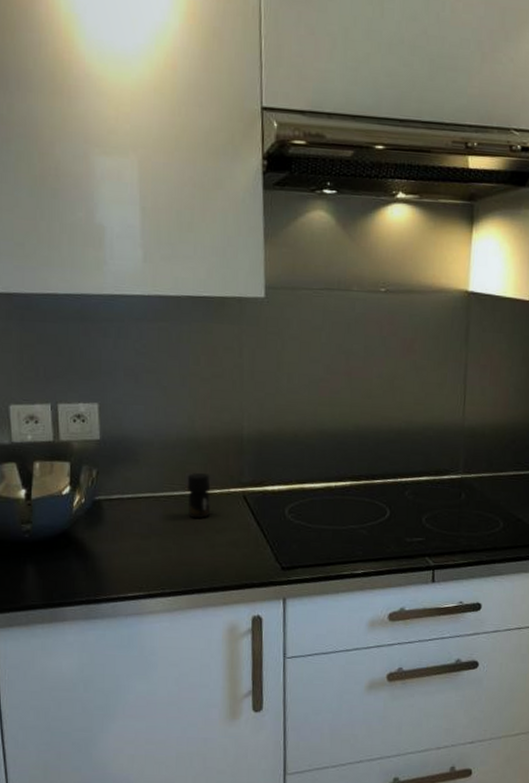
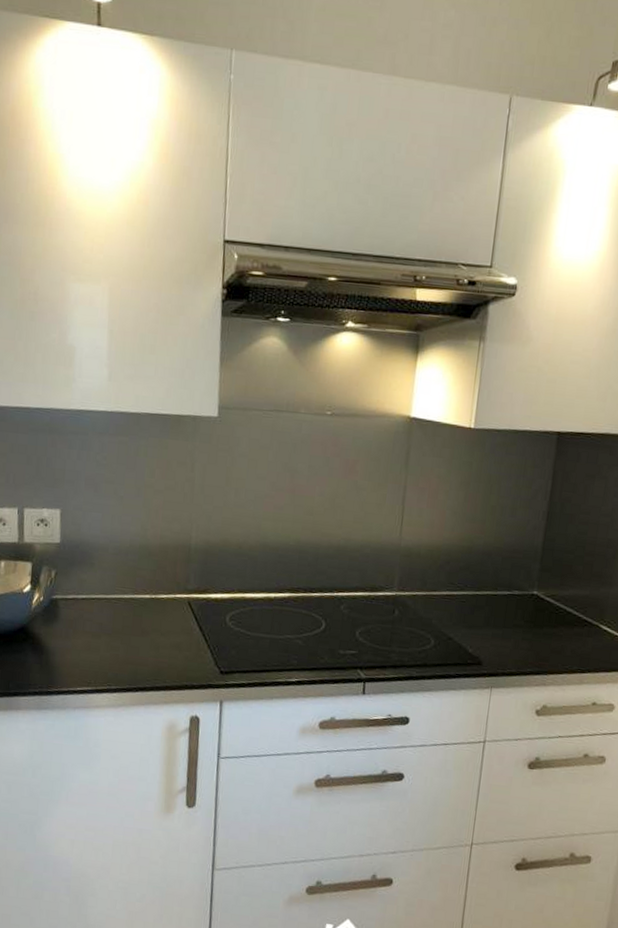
jar: present [187,472,211,518] -> none [136,578,158,621]

